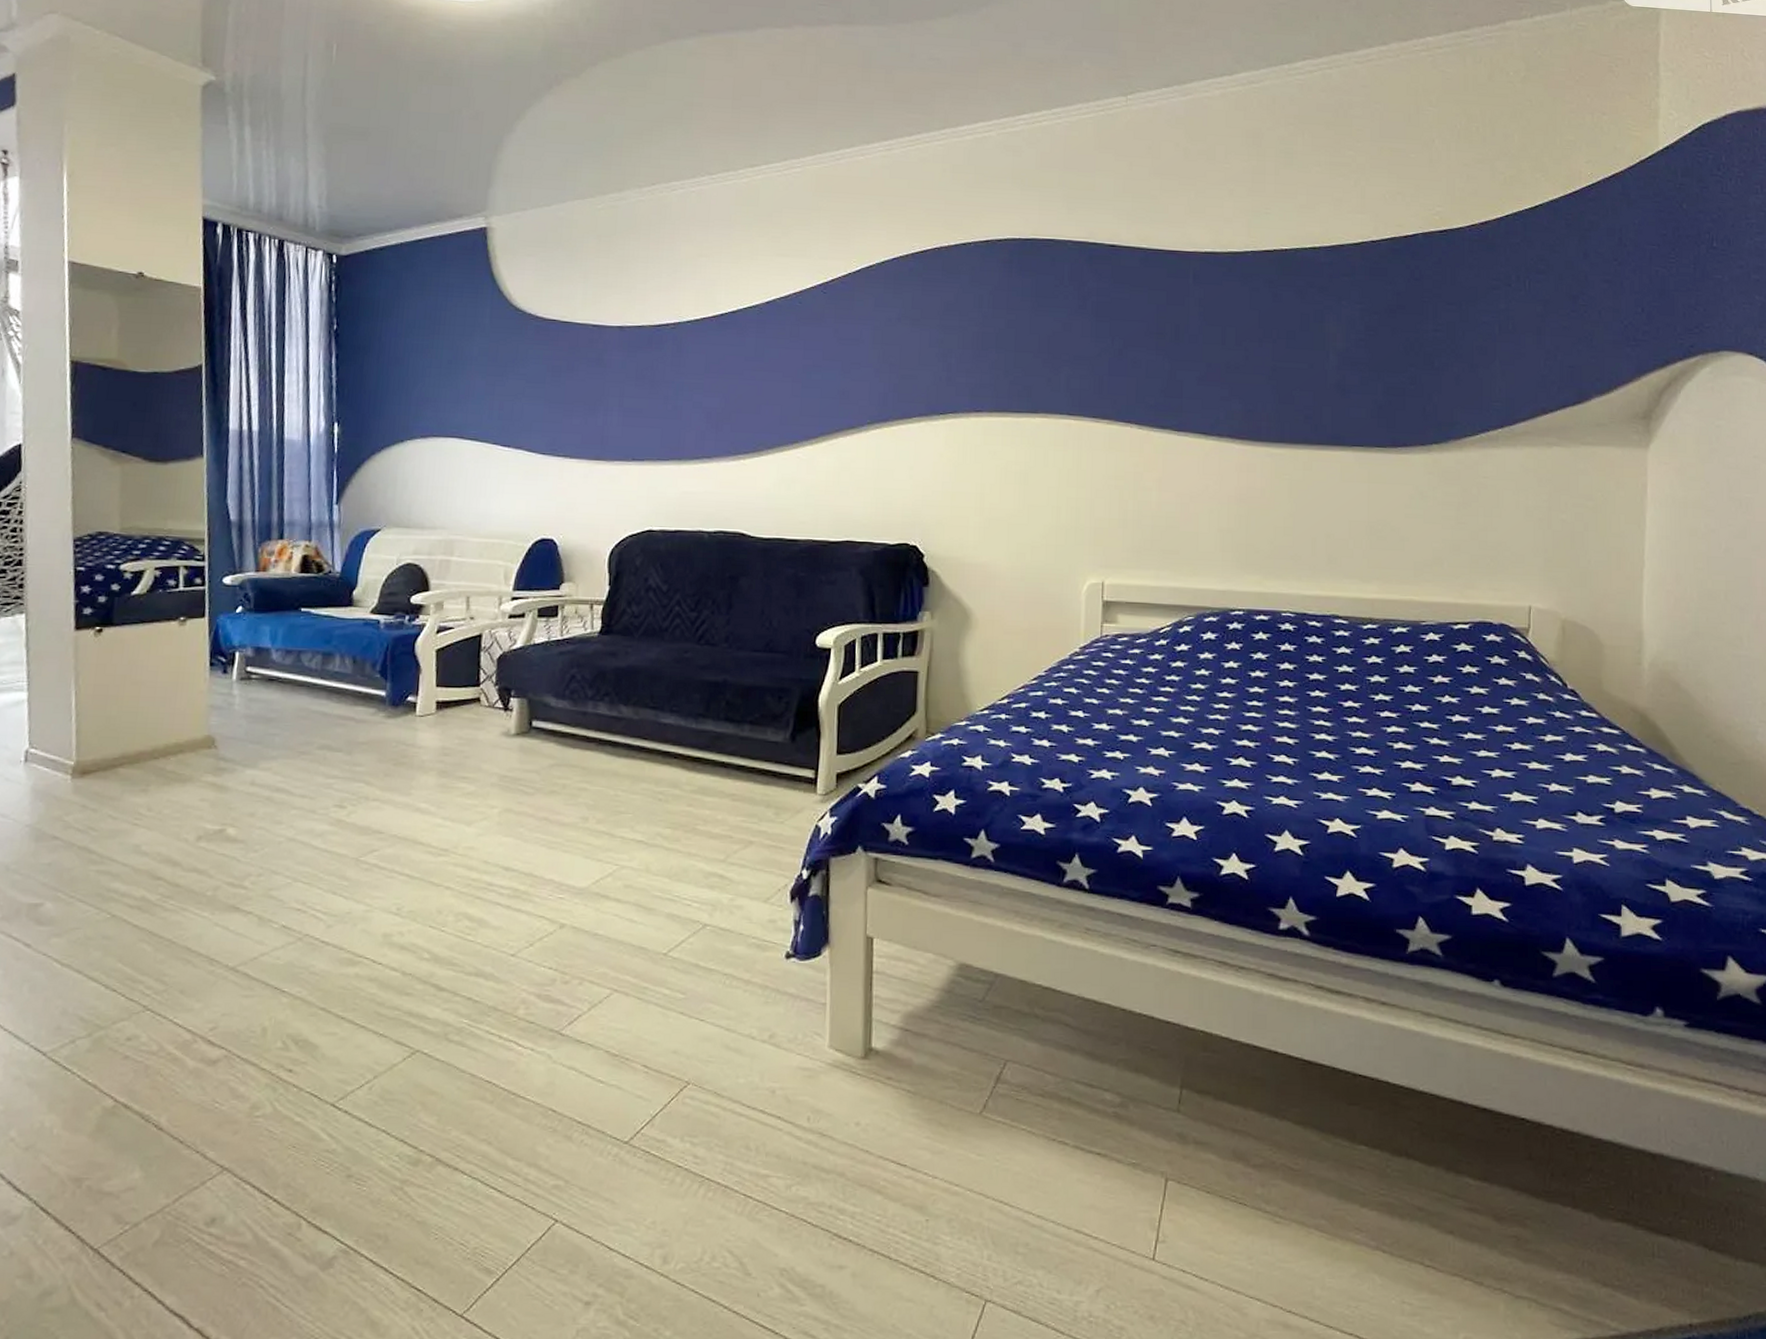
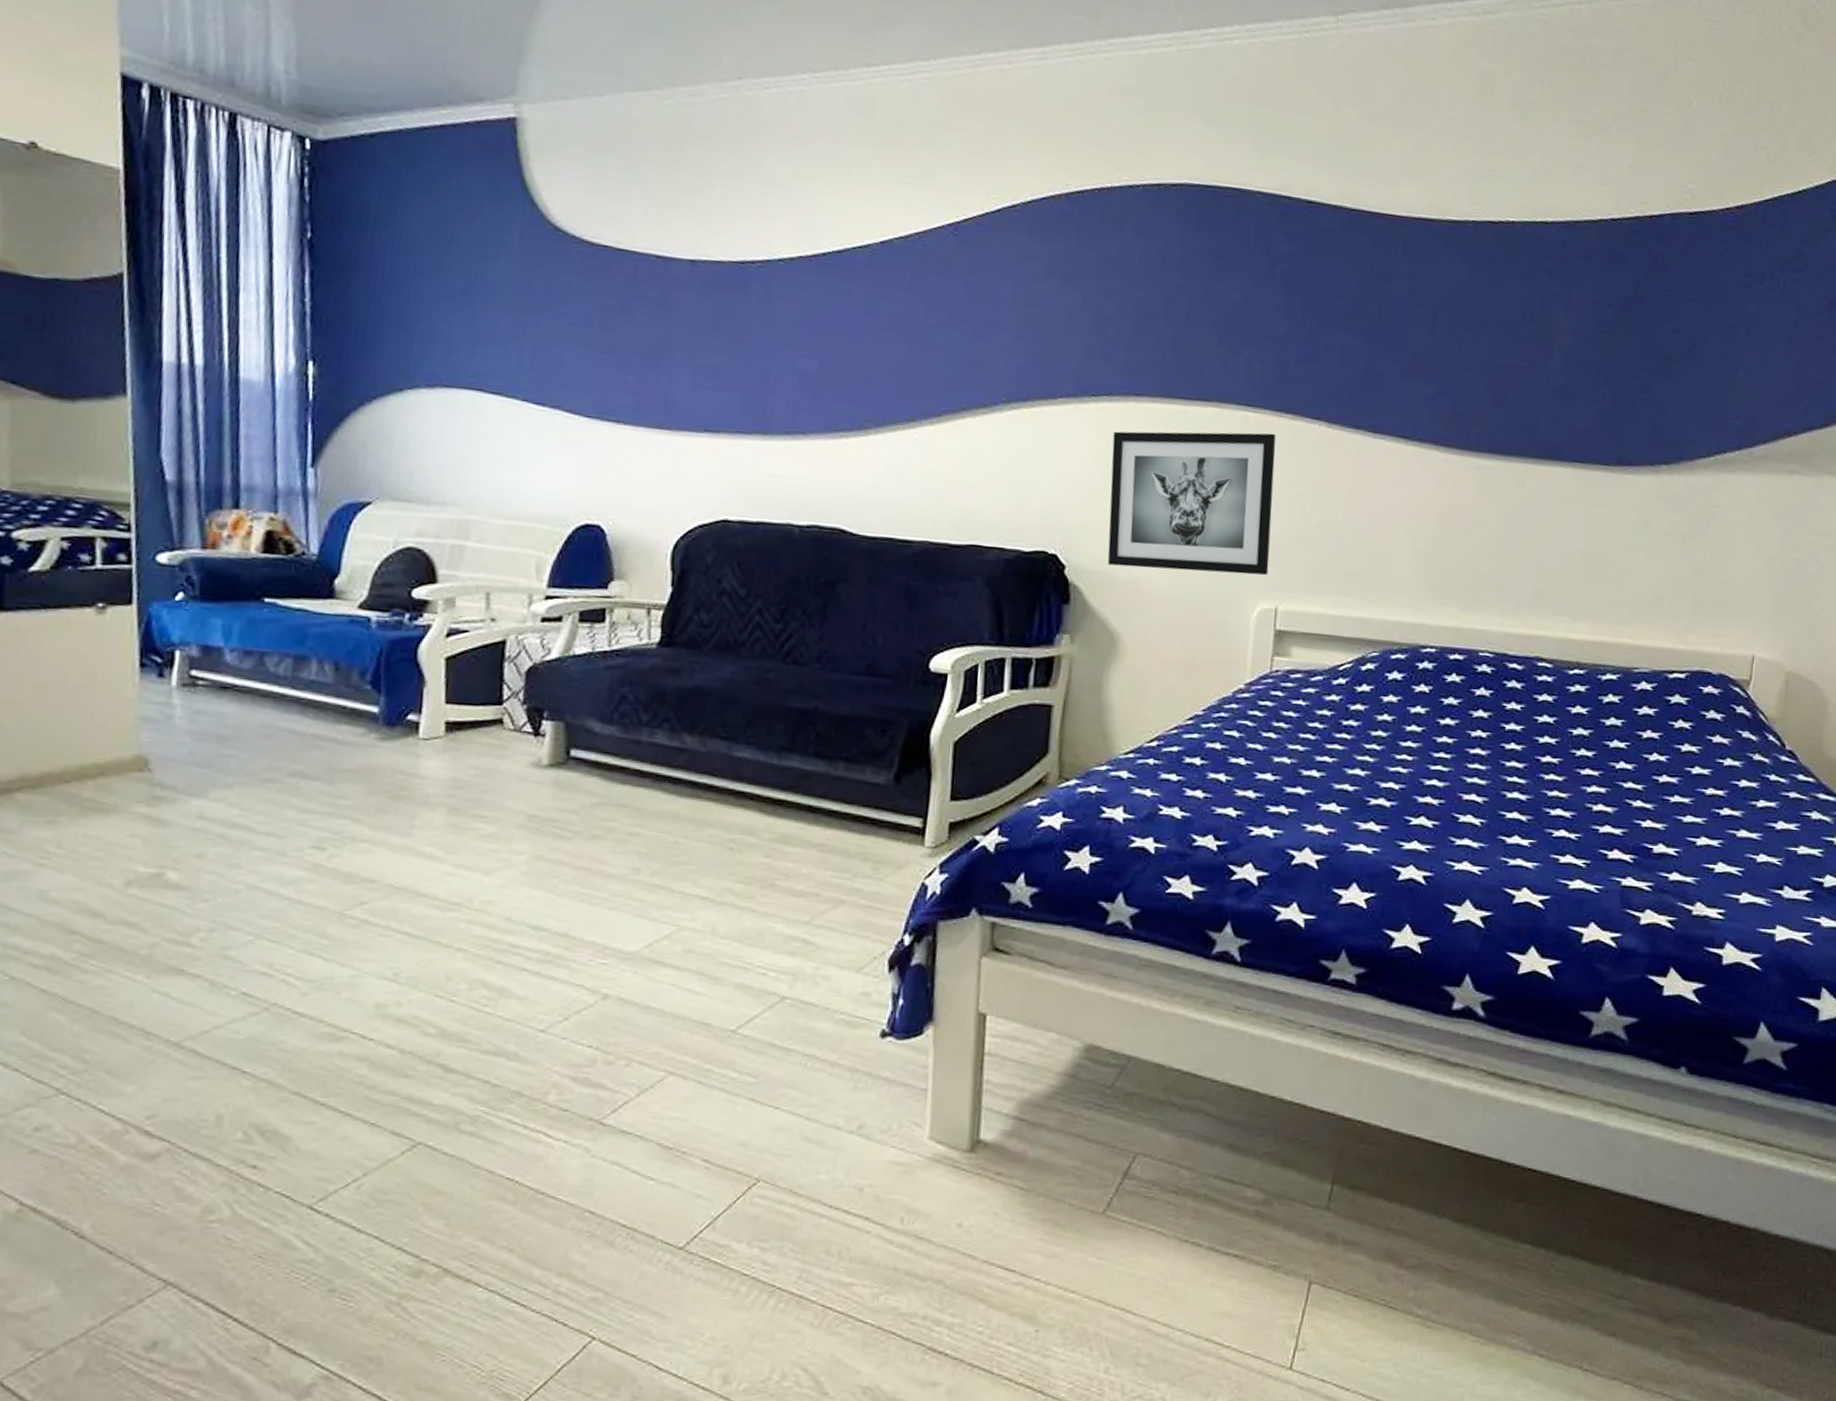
wall art: none [958,436,1095,555] -> present [1107,431,1276,575]

